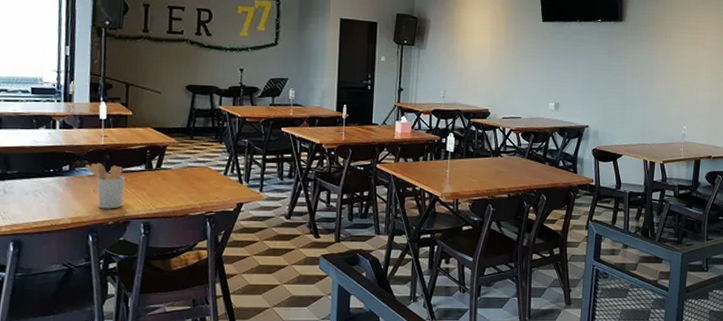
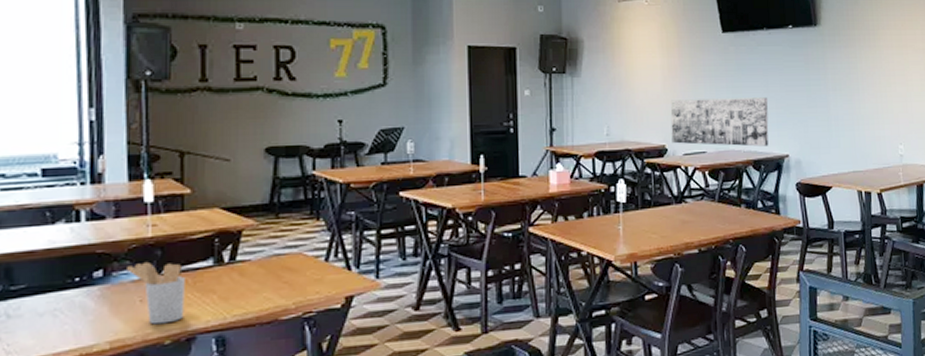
wall art: none [494,73,575,117] -> present [670,97,769,147]

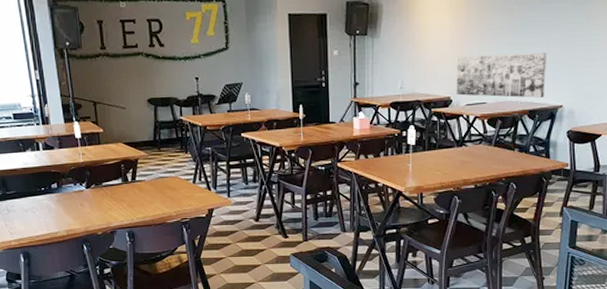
utensil holder: present [127,261,185,325] -> none [70,179,108,221]

